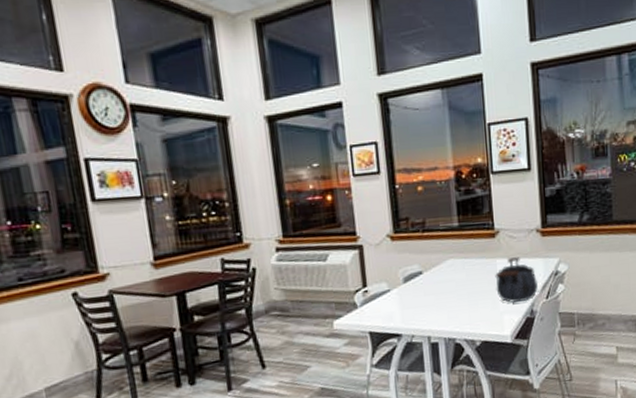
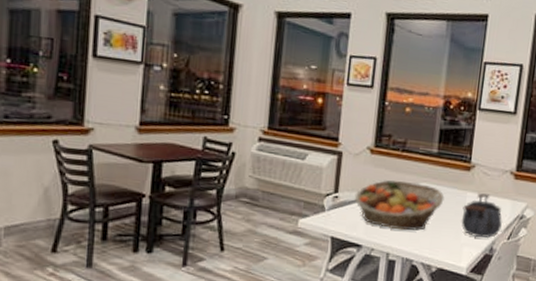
fruit basket: none [384,260,475,312] -> present [354,180,445,231]

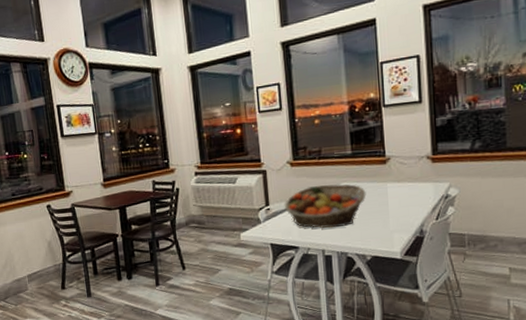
kettle: present [461,193,503,239] -> none [386,181,429,223]

